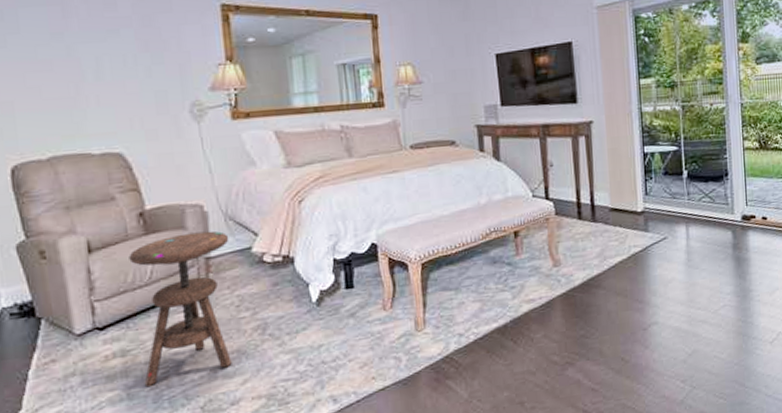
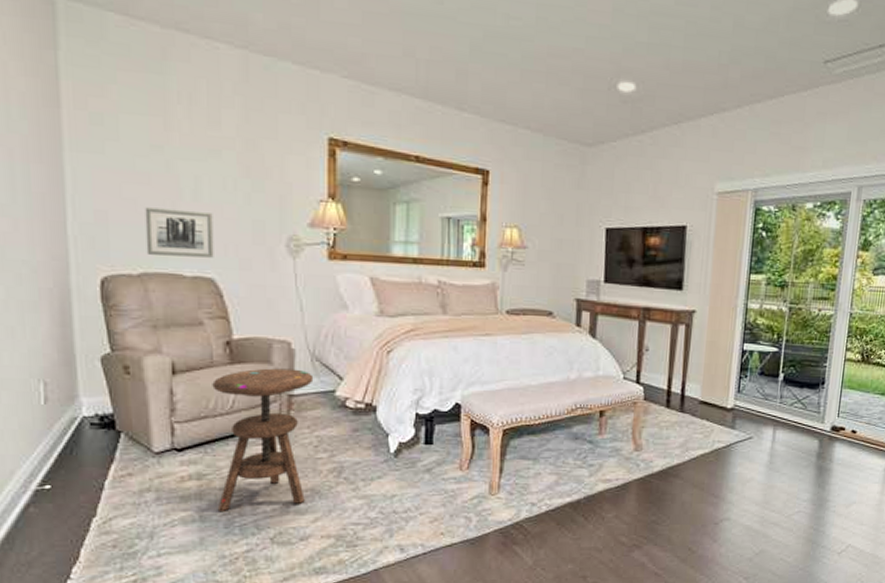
wall art: none [49,90,120,138] -> present [145,207,214,258]

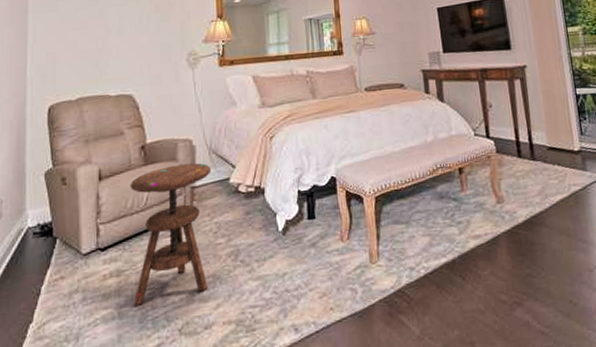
wall art: present [145,207,214,258] -> none [83,43,133,83]

